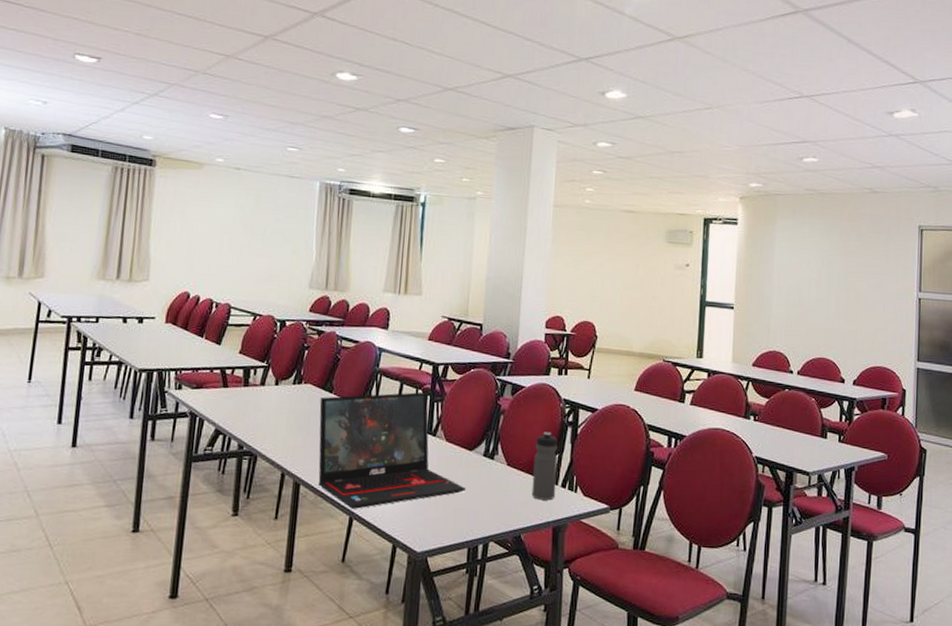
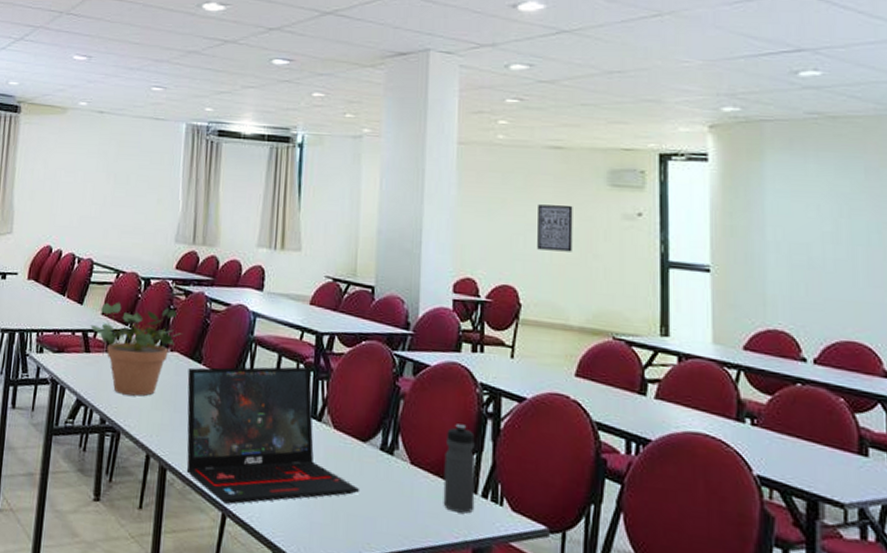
potted plant: none [228,341,314,424] -> present [90,302,181,397]
wall art: none [611,257,639,295] -> present [537,204,573,252]

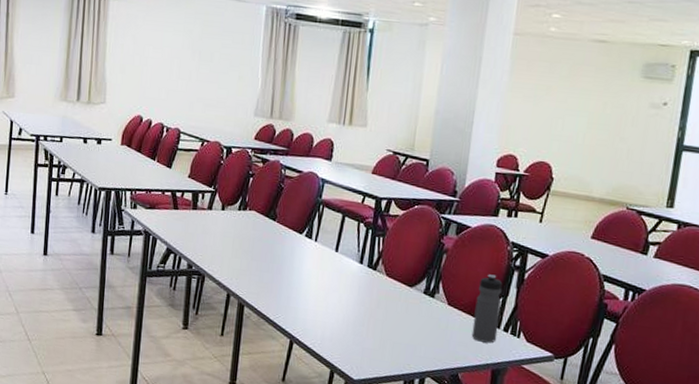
potted plant: present [90,302,181,397] -> none [178,167,258,247]
laptop: present [186,366,360,504] -> none [261,224,405,334]
wall art: present [537,204,573,252] -> none [573,92,609,135]

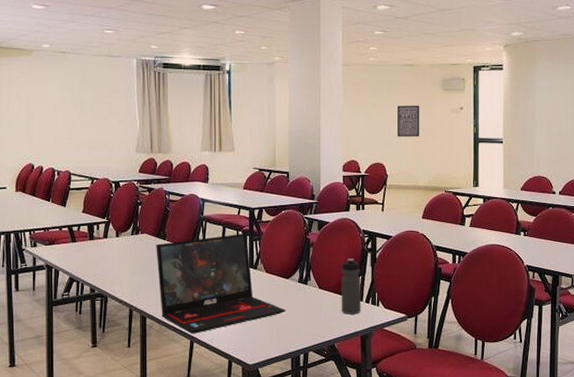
laptop: none [261,224,405,334] -> present [156,233,286,334]
wall art: none [573,92,609,135] -> present [397,105,420,137]

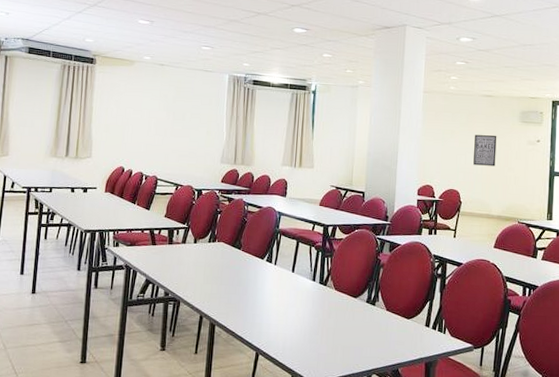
laptop: present [156,233,286,334] -> none [230,248,353,346]
water bottle: present [341,258,361,315] -> none [407,282,429,340]

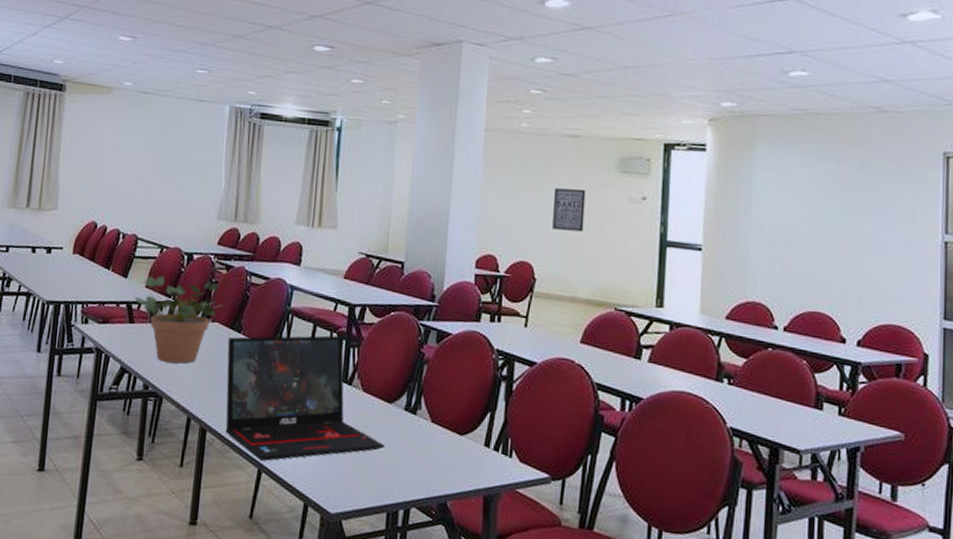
potted plant: none [156,207,225,275] -> present [134,275,222,364]
laptop: none [230,248,353,346] -> present [225,335,386,461]

